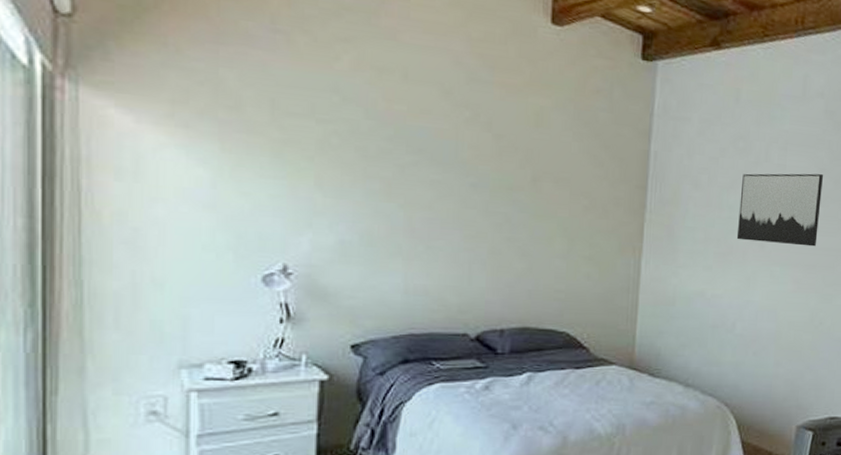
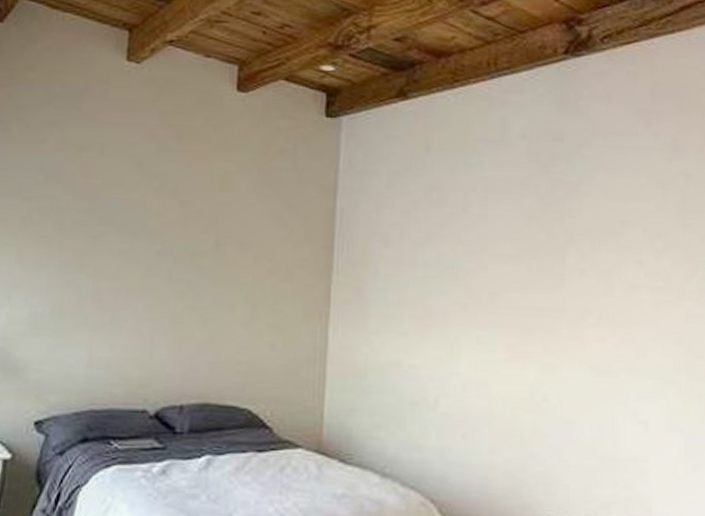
wall art: present [736,173,824,247] -> none [434,222,533,307]

